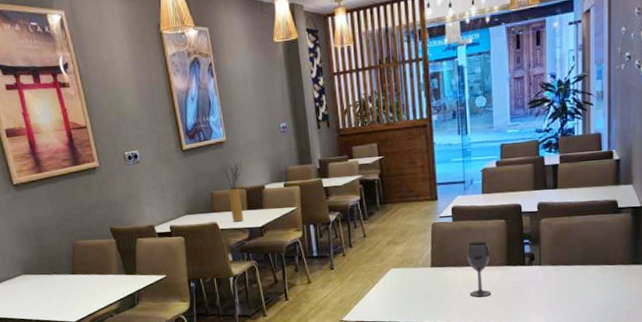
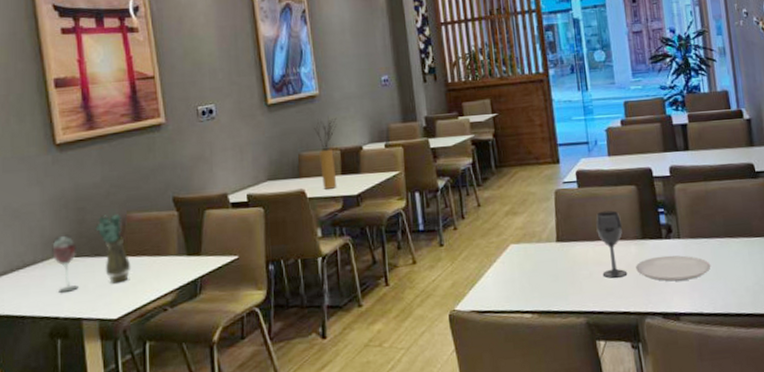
wineglass: none [20,257,44,301] -> present [52,234,78,293]
vase: none [52,240,83,295] -> present [95,213,131,283]
plate: none [499,279,567,301] -> present [636,255,711,282]

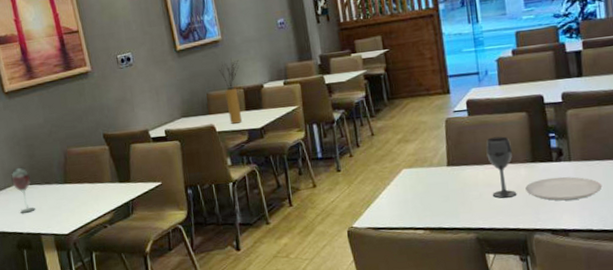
vase: present [95,213,131,283] -> none [43,148,75,206]

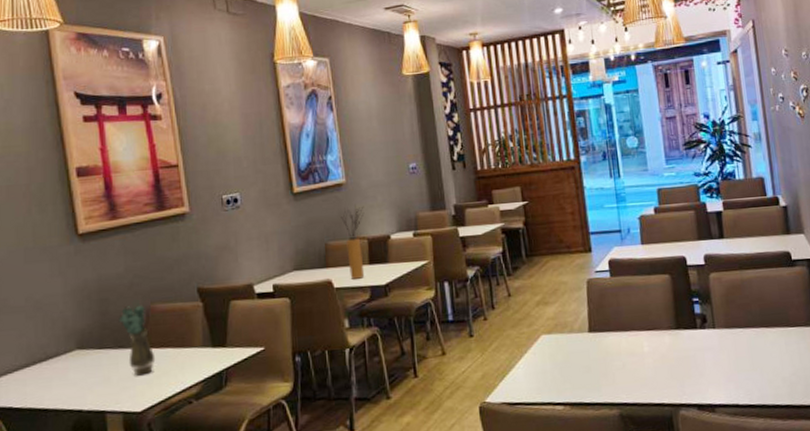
wineglass: present [11,167,35,213] -> none [75,326,102,385]
vase: none [43,148,75,206] -> present [119,304,156,376]
wine glass: present [486,136,517,198] -> none [628,300,662,369]
plate: present [525,176,603,201] -> none [670,345,747,373]

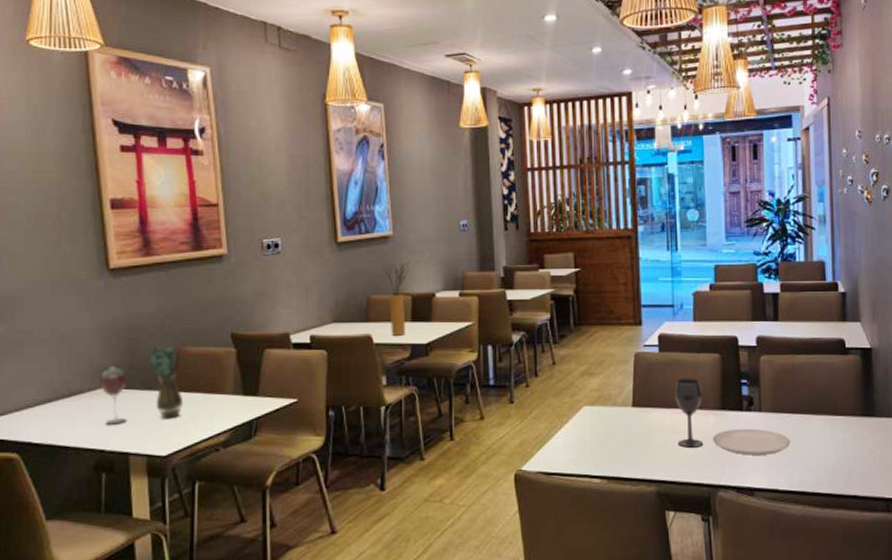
wineglass: none [75,326,102,385] -> present [100,365,127,425]
wine glass: none [628,300,662,369] -> present [675,378,704,448]
plate: none [670,345,747,373] -> present [713,428,791,455]

